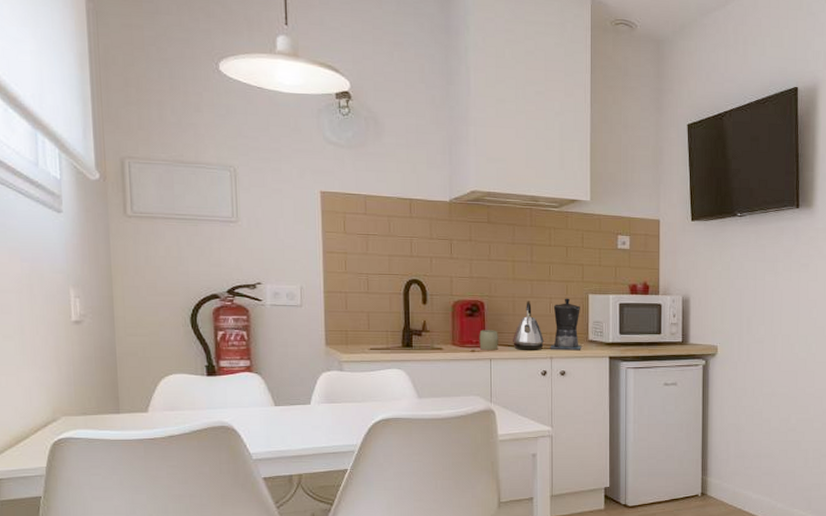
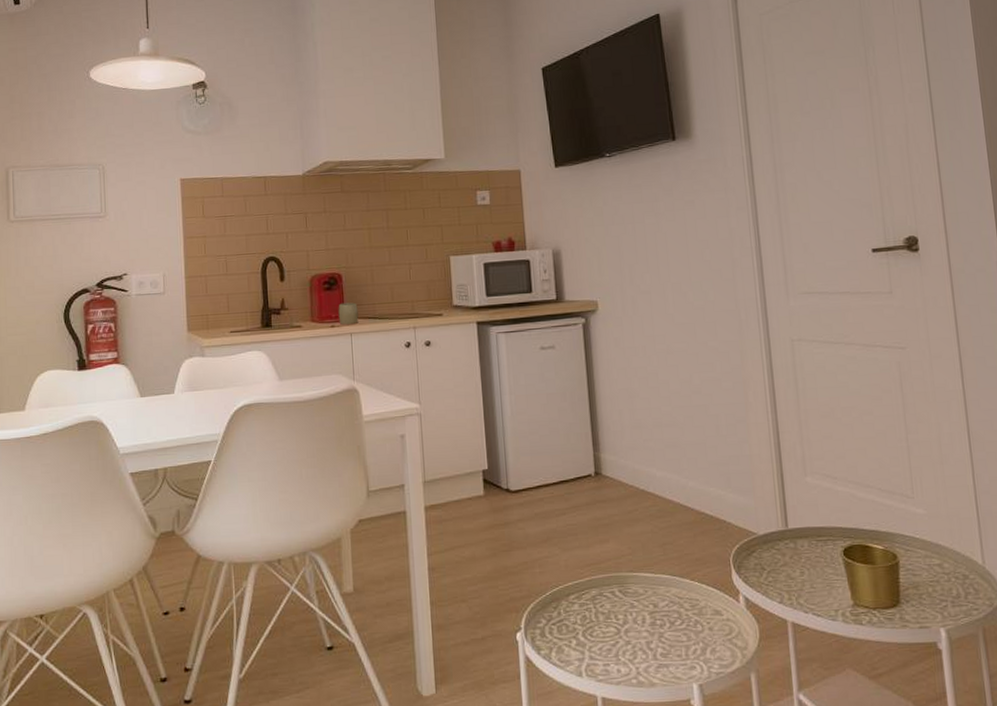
kettle: present [513,301,545,351] -> none [373,269,407,323]
coffee maker: present [550,298,581,351] -> none [412,262,446,320]

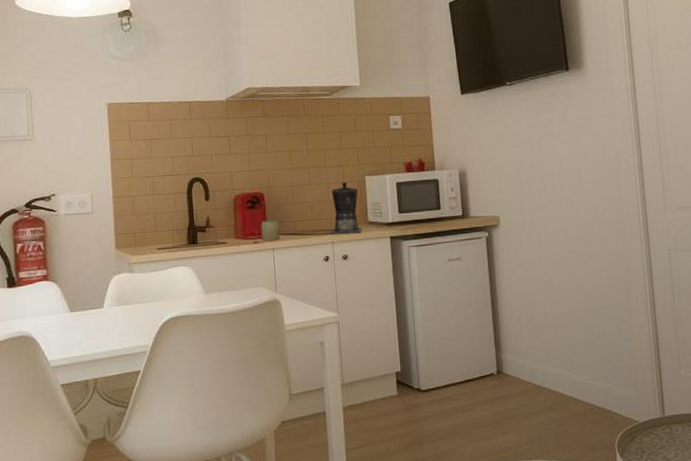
coffee maker: none [412,262,446,320] -> present [330,182,362,235]

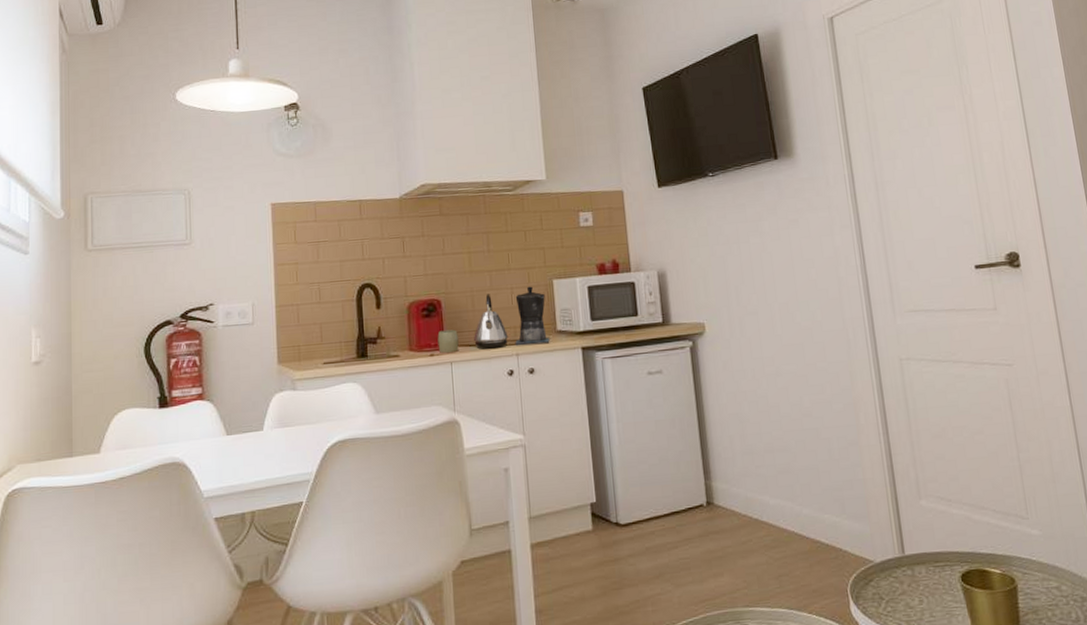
kettle: none [293,188,325,239] -> present [474,294,509,350]

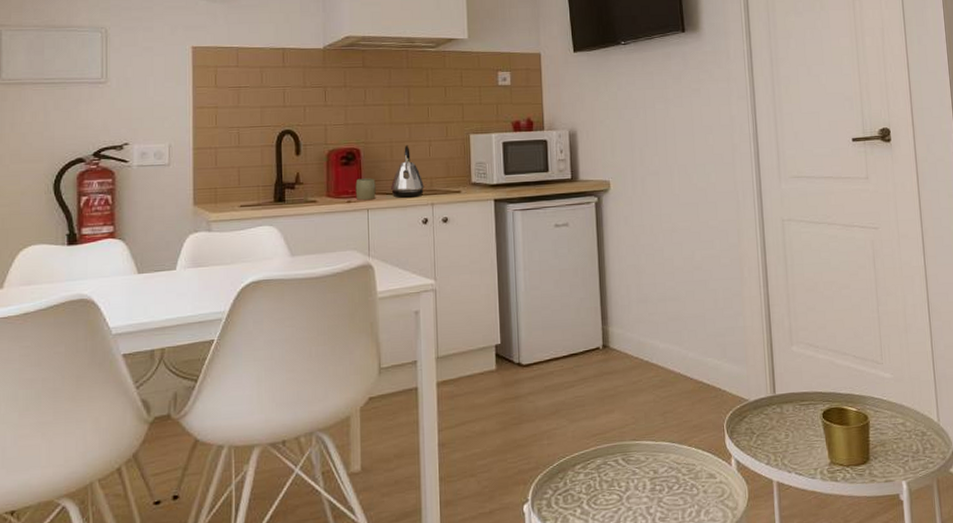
coffee maker: present [515,286,550,346] -> none [430,140,464,196]

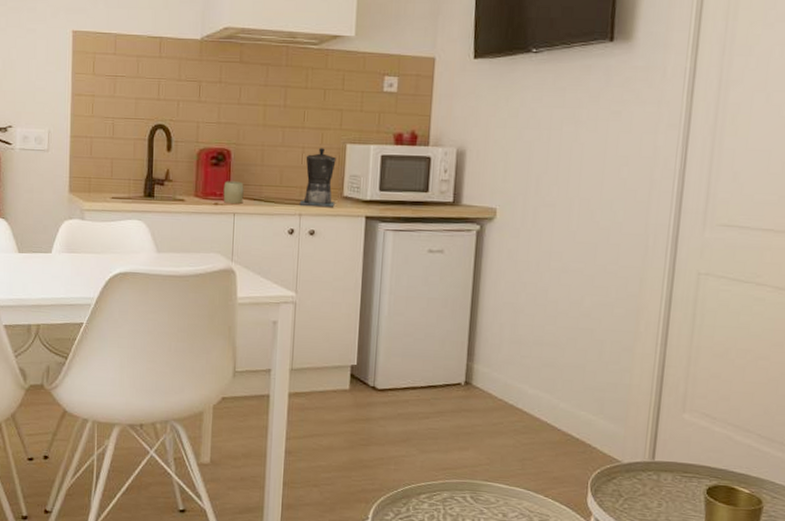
kettle: present [391,145,425,199] -> none [259,150,294,207]
coffee maker: none [430,140,464,196] -> present [299,148,336,208]

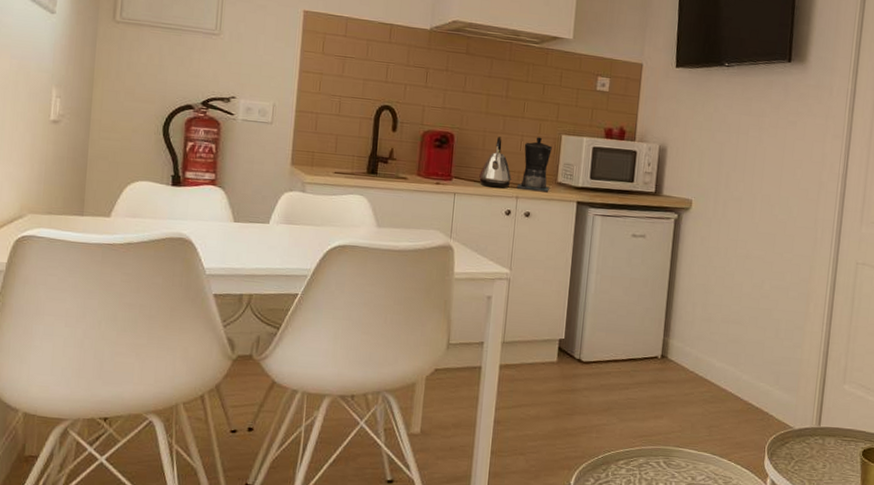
mug: present [223,181,244,205] -> none [444,162,466,186]
kettle: none [259,150,294,207] -> present [479,136,512,189]

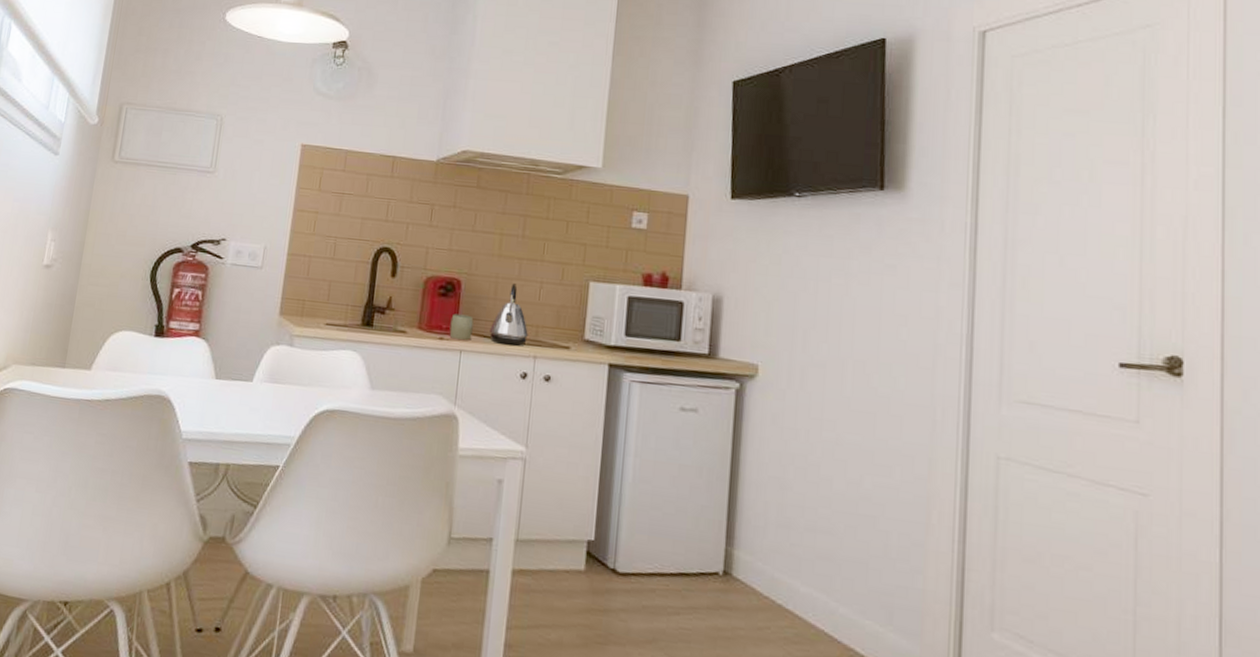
mug: none [444,162,466,186] -> present [449,313,474,342]
coffee maker: present [516,137,552,193] -> none [534,284,578,352]

